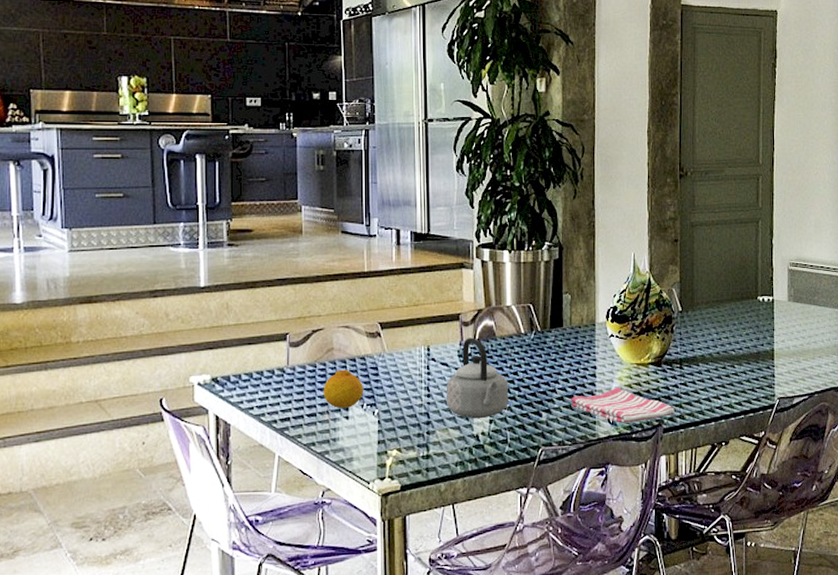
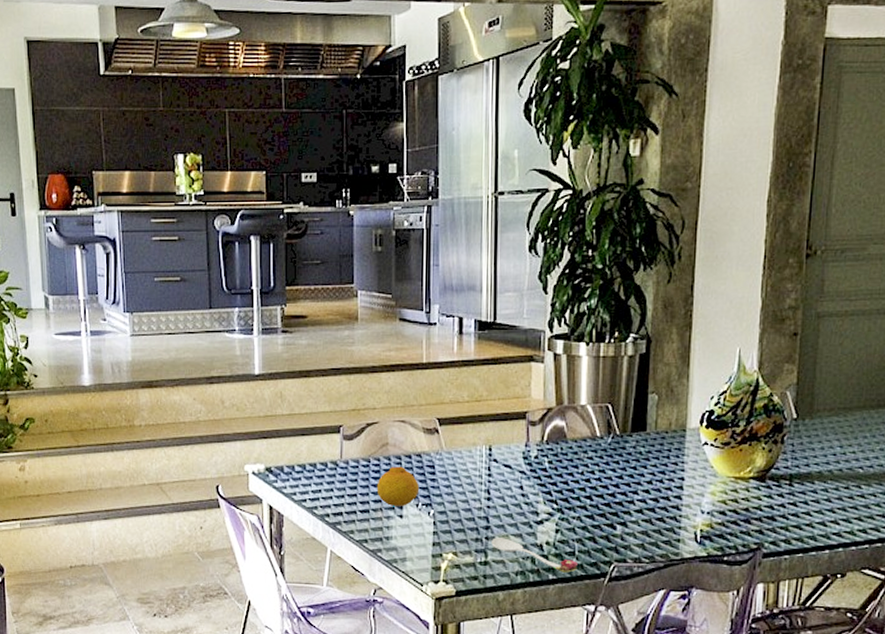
spoon: none [432,431,510,460] -> present [491,538,578,573]
teapot: present [447,338,508,419] -> none [509,439,579,528]
dish towel: present [571,386,675,423] -> none [651,502,779,544]

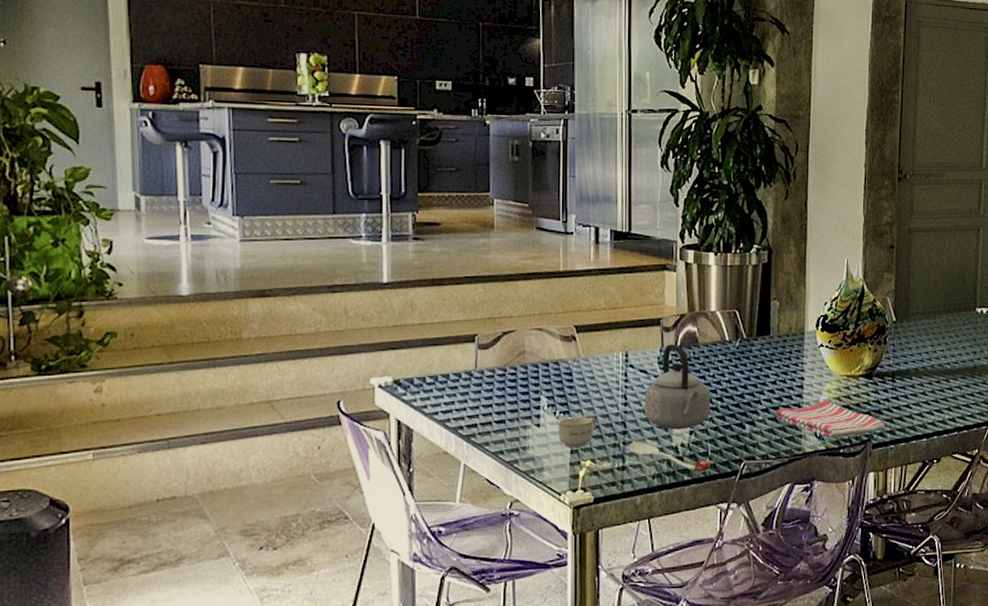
fruit: present [376,466,420,506] -> none [513,374,557,415]
cup: none [420,510,459,540] -> present [558,417,597,447]
teapot: none [509,439,579,528] -> present [645,344,711,430]
dish towel: none [651,502,779,544] -> present [776,399,885,437]

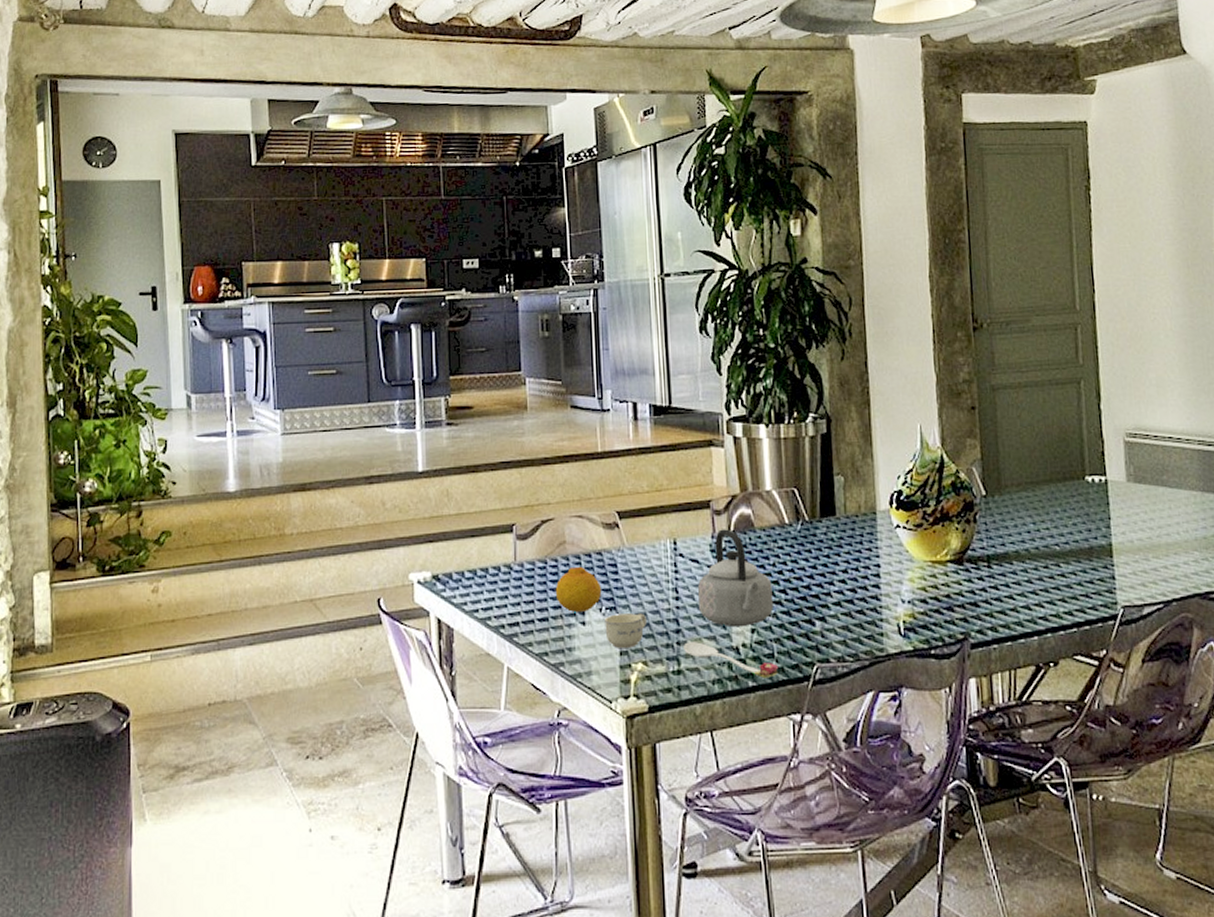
fruit: none [513,374,557,415] -> present [555,566,602,612]
dish towel: present [776,399,885,437] -> none [850,589,984,636]

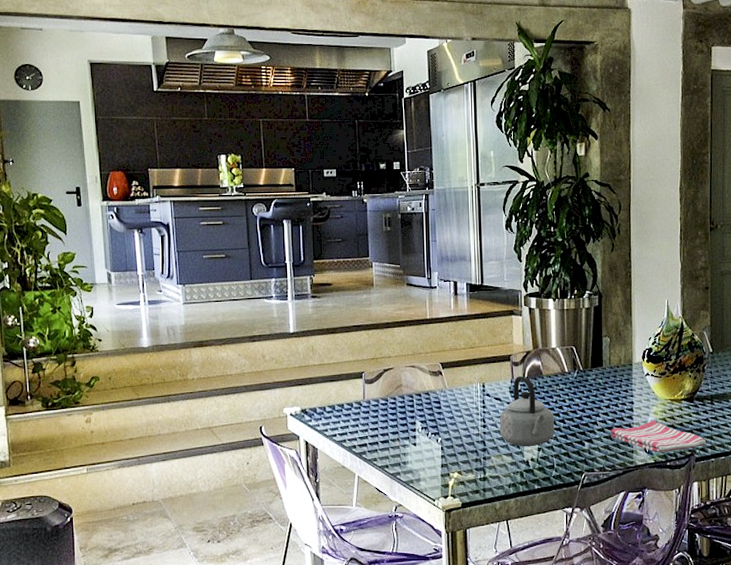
fruit: present [555,566,602,612] -> none [394,403,429,436]
cup: present [605,613,647,648] -> none [430,437,461,462]
spoon: present [683,642,778,678] -> none [488,457,557,483]
dish towel: none [850,589,984,636] -> present [611,420,706,452]

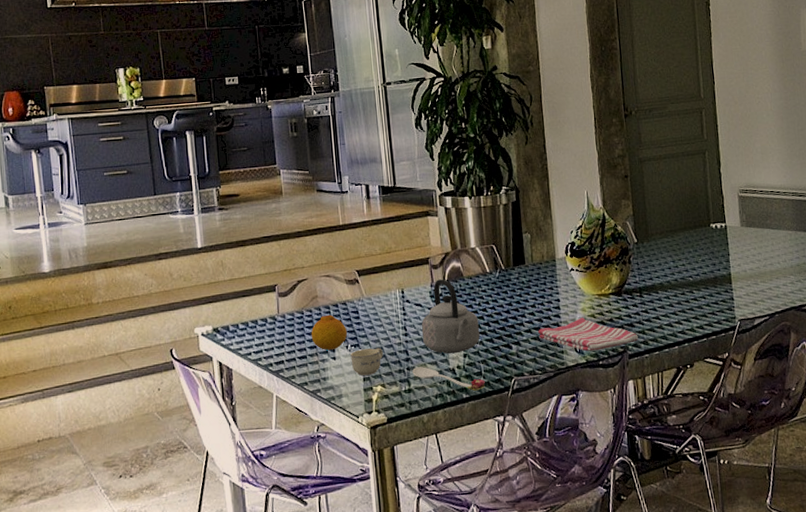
fruit: none [394,403,429,436] -> present [311,314,348,350]
cup: none [430,437,461,462] -> present [350,348,383,376]
spoon: none [488,457,557,483] -> present [412,367,485,391]

